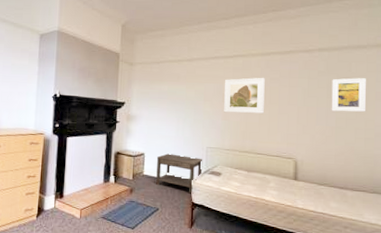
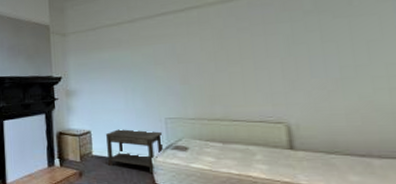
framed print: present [224,77,265,114] -> none [176,28,234,76]
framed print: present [331,78,366,112] -> none [325,11,383,59]

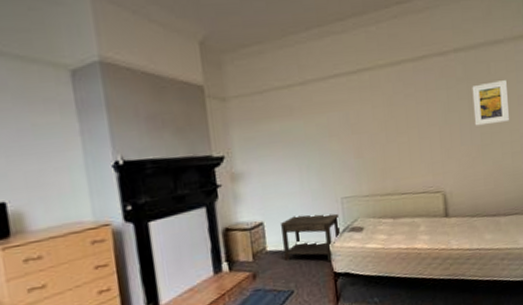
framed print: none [325,11,383,59] -> present [472,80,509,126]

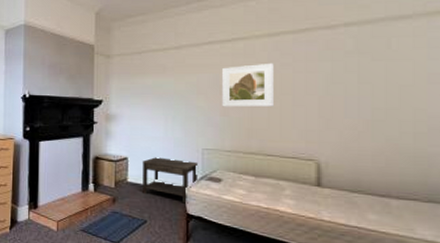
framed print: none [350,94,402,149] -> present [221,62,274,108]
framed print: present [472,80,509,126] -> none [364,56,413,101]

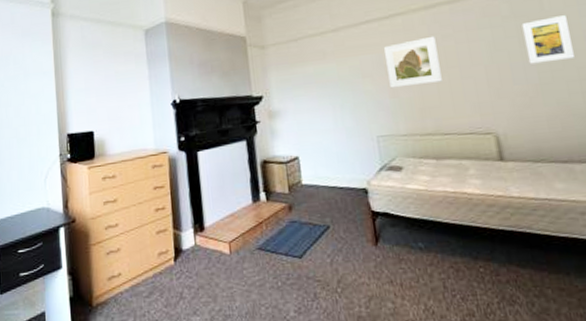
side table: present [142,157,199,204] -> none [314,151,379,200]
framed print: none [364,56,413,101] -> present [521,15,574,64]

